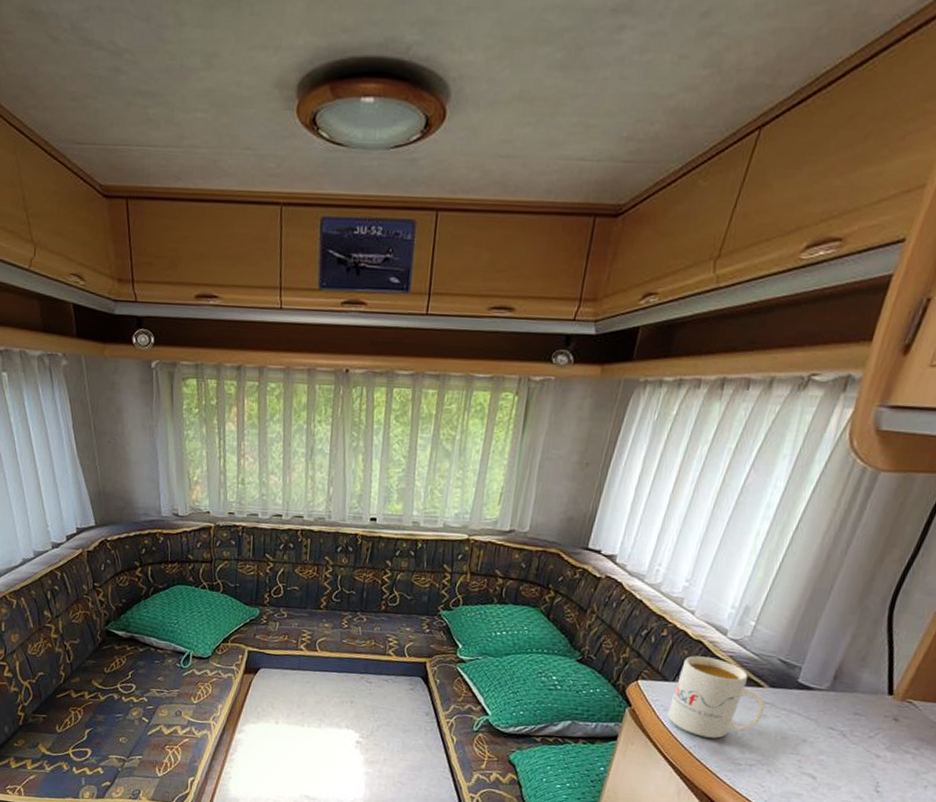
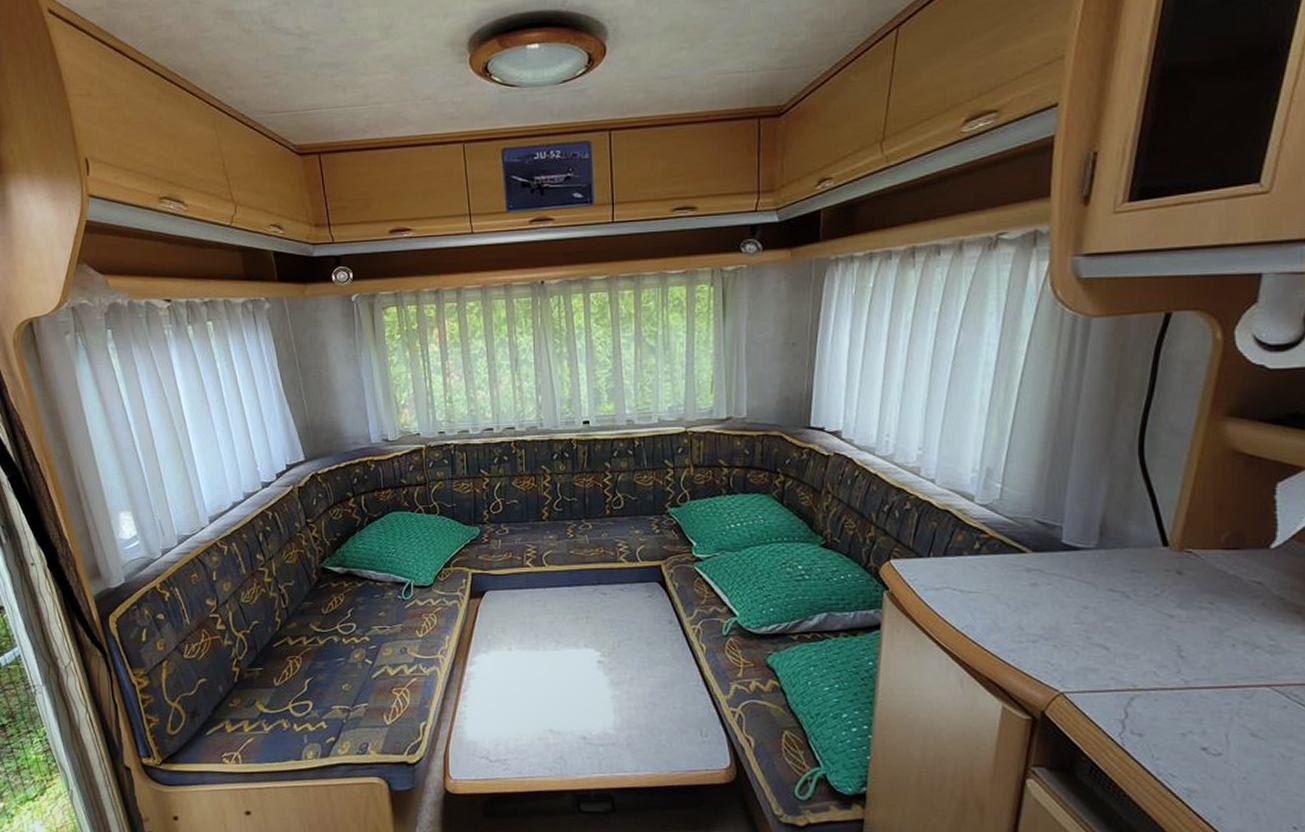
mug: present [667,655,765,739] -> none [930,527,1033,615]

